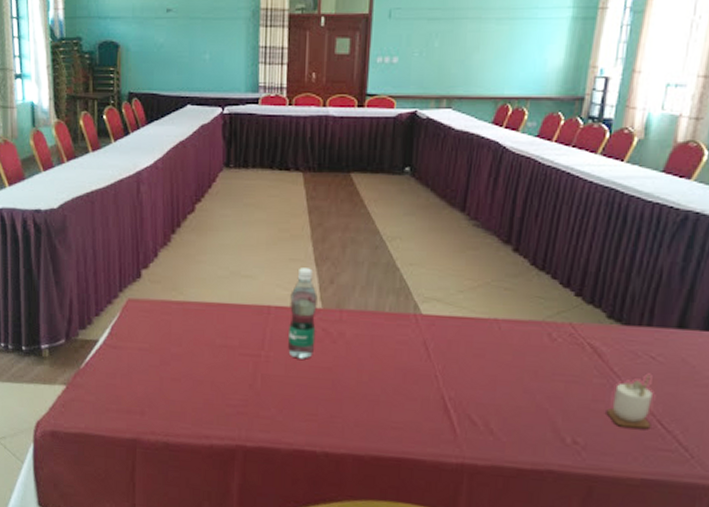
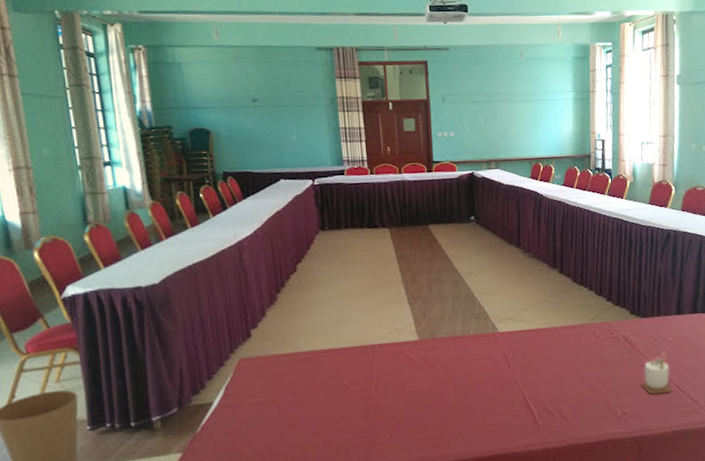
bottle: present [288,268,317,359] -> none [390,307,417,387]

